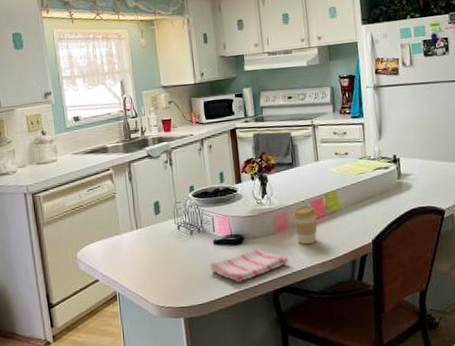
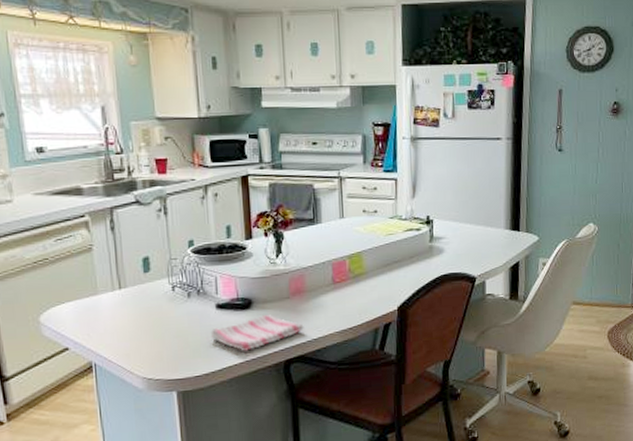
coffee cup: present [293,205,318,245] -> none [311,267,339,311]

